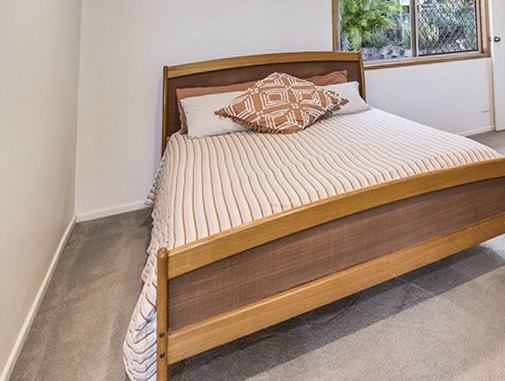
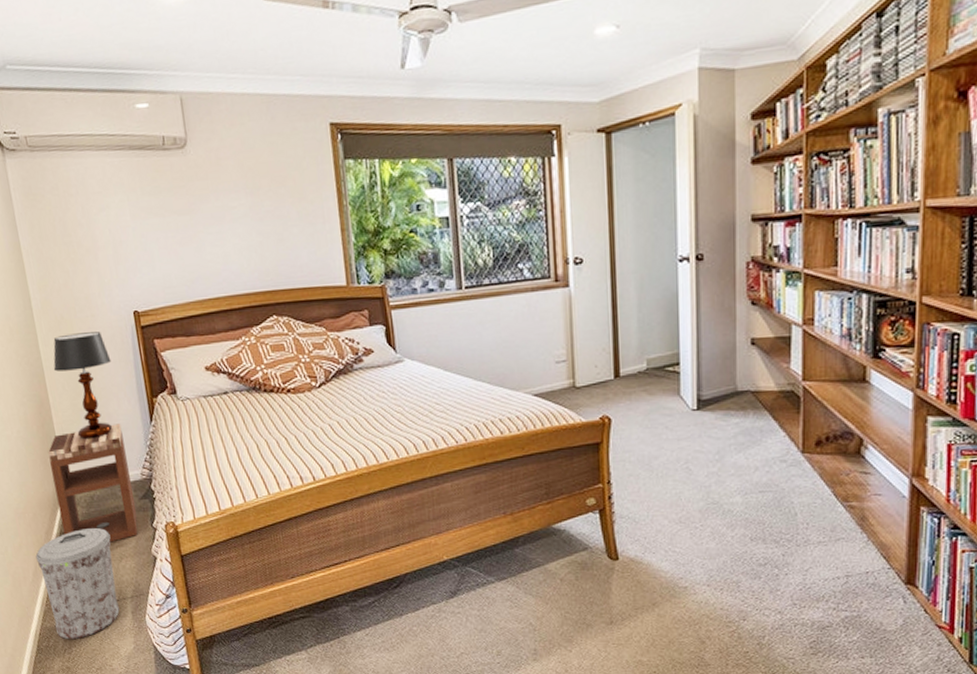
trash can: none [30,255,106,371] -> present [35,528,120,639]
nightstand: none [62,159,135,269] -> present [48,424,138,543]
table lamp: none [86,82,138,172] -> present [53,331,113,439]

